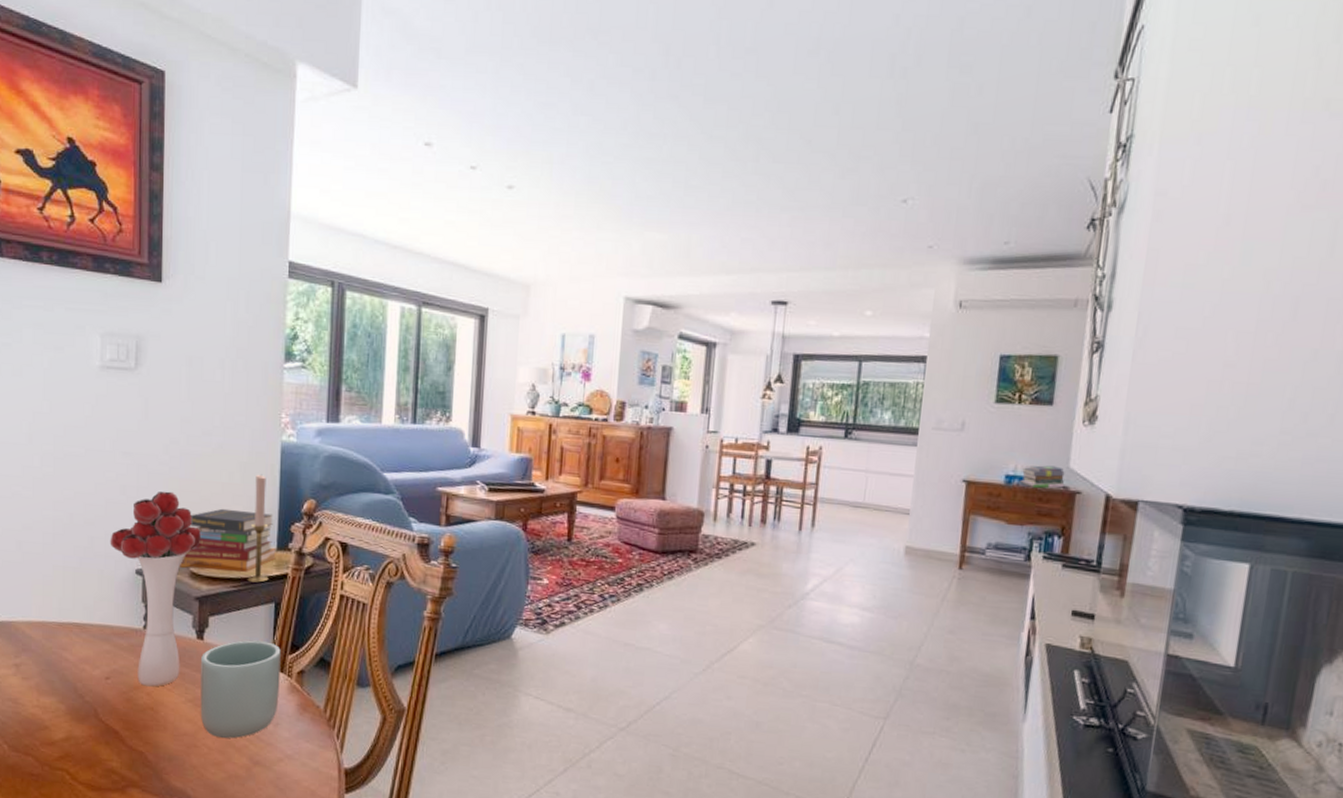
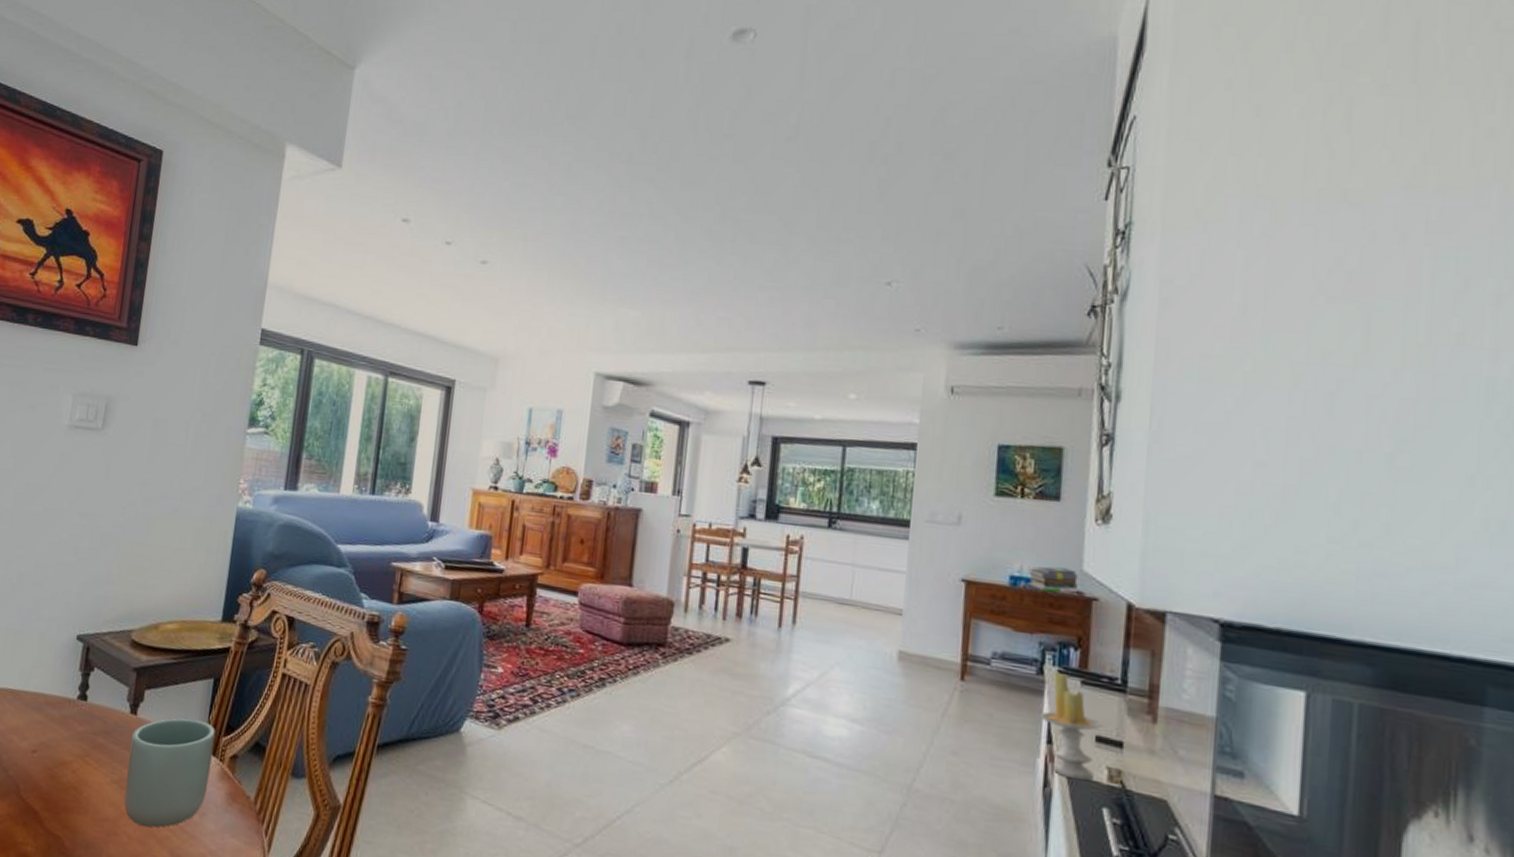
flower bouquet: present [110,491,202,687] -> none [55,554,147,764]
books: present [180,508,276,572] -> none [122,574,221,644]
candlestick: present [247,474,269,583] -> none [188,540,219,656]
candle: none [1025,557,1080,649] -> present [1039,671,1104,781]

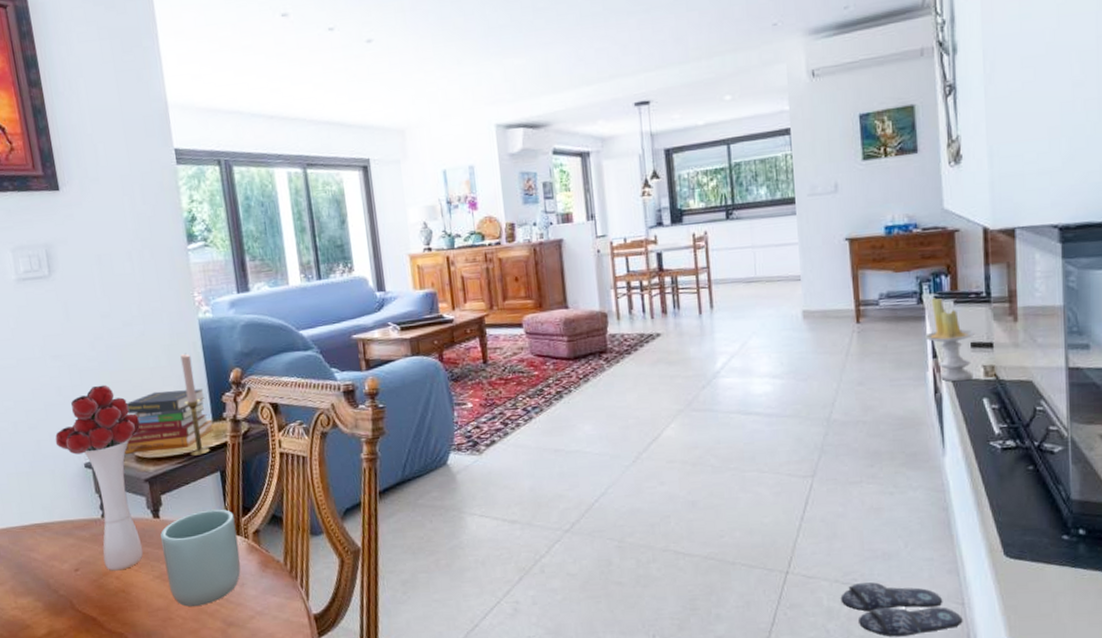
flower bouquet: none [55,554,147,764] -> present [55,384,144,571]
books: none [122,574,221,644] -> present [125,389,214,454]
candlestick: none [188,540,219,656] -> present [180,353,210,456]
books: present [1026,566,1079,594] -> none [899,209,943,235]

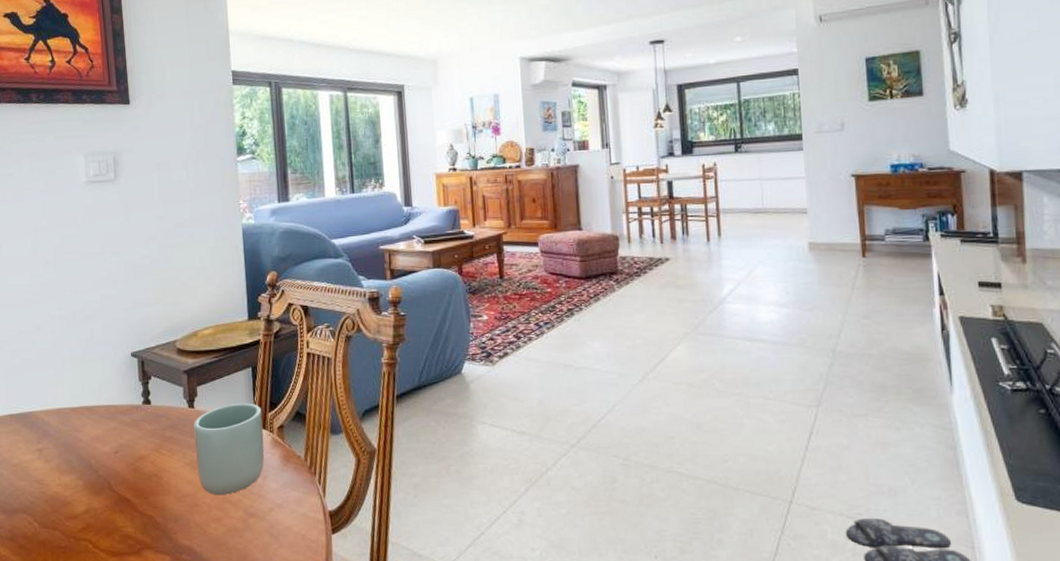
flower bouquet: present [55,384,144,571] -> none [107,280,184,456]
books: present [125,389,214,454] -> none [168,289,248,346]
candlestick: present [180,353,210,456] -> none [224,255,244,351]
candle: present [924,297,976,382] -> none [930,236,984,320]

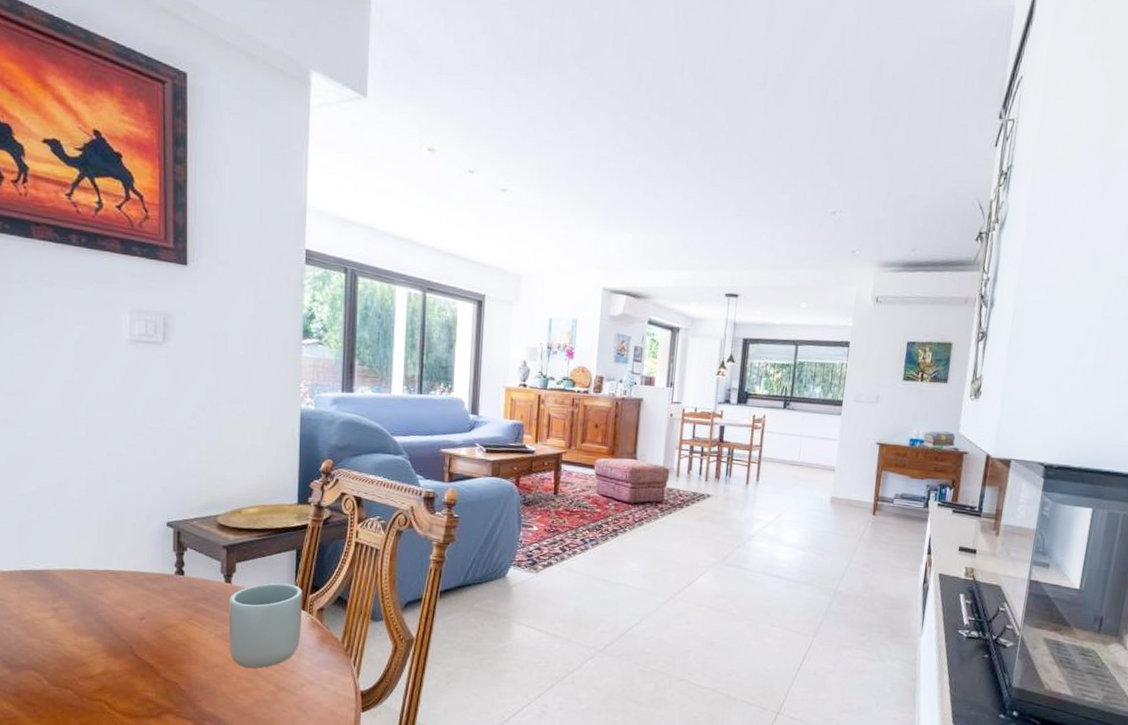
books: none [905,150,949,174] -> present [920,431,956,450]

